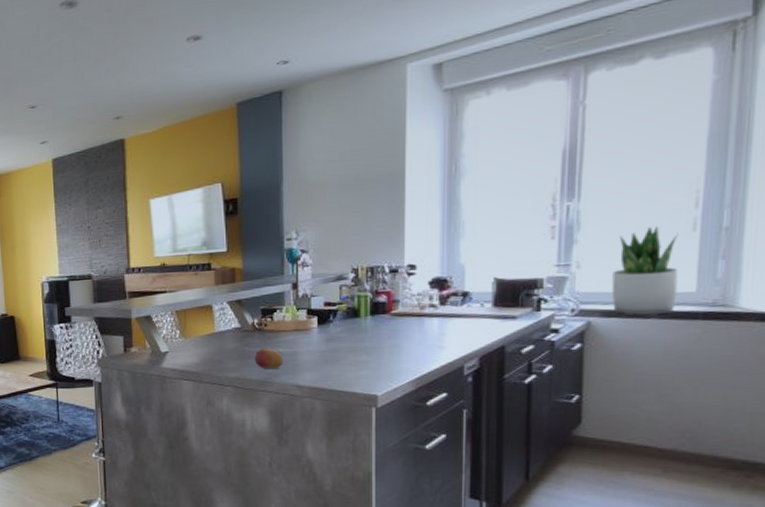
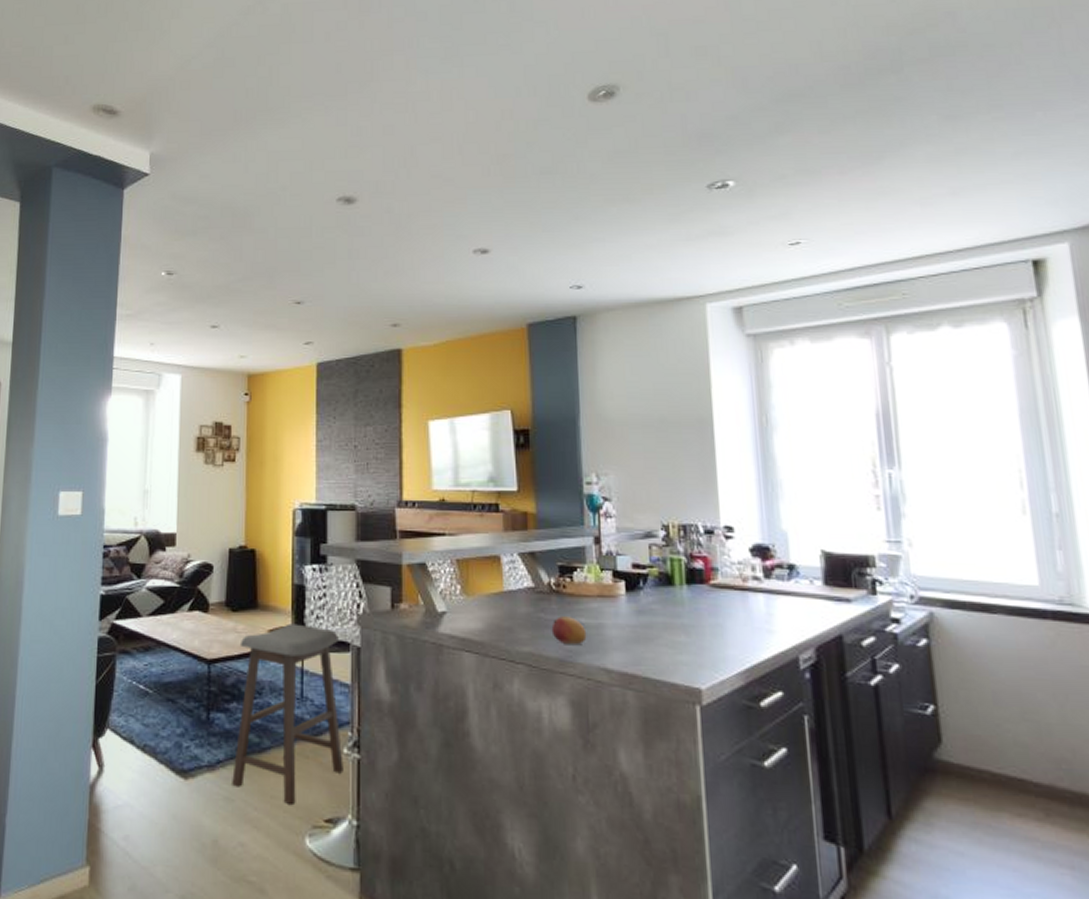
bar stool: none [8,369,93,493] -> present [232,623,343,804]
planter: present [611,227,679,316] -> none [947,506,1021,609]

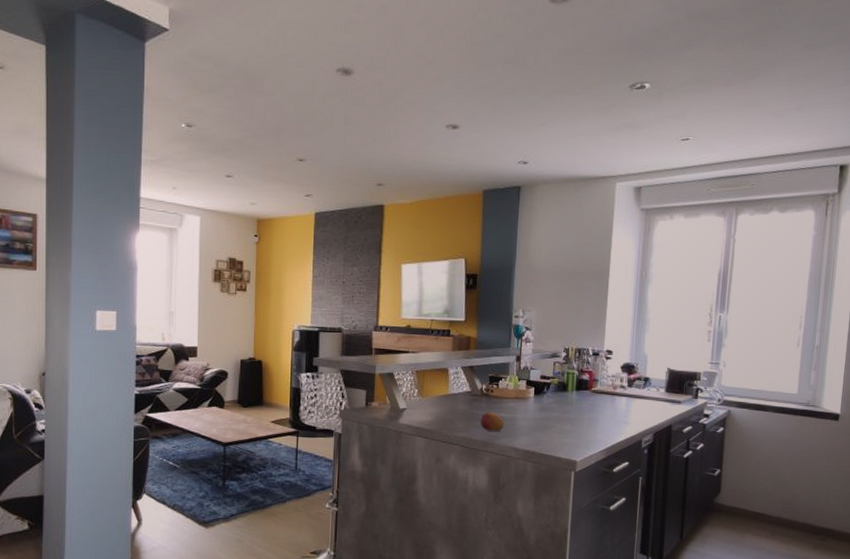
bar stool: present [232,623,343,804] -> none [242,416,326,542]

